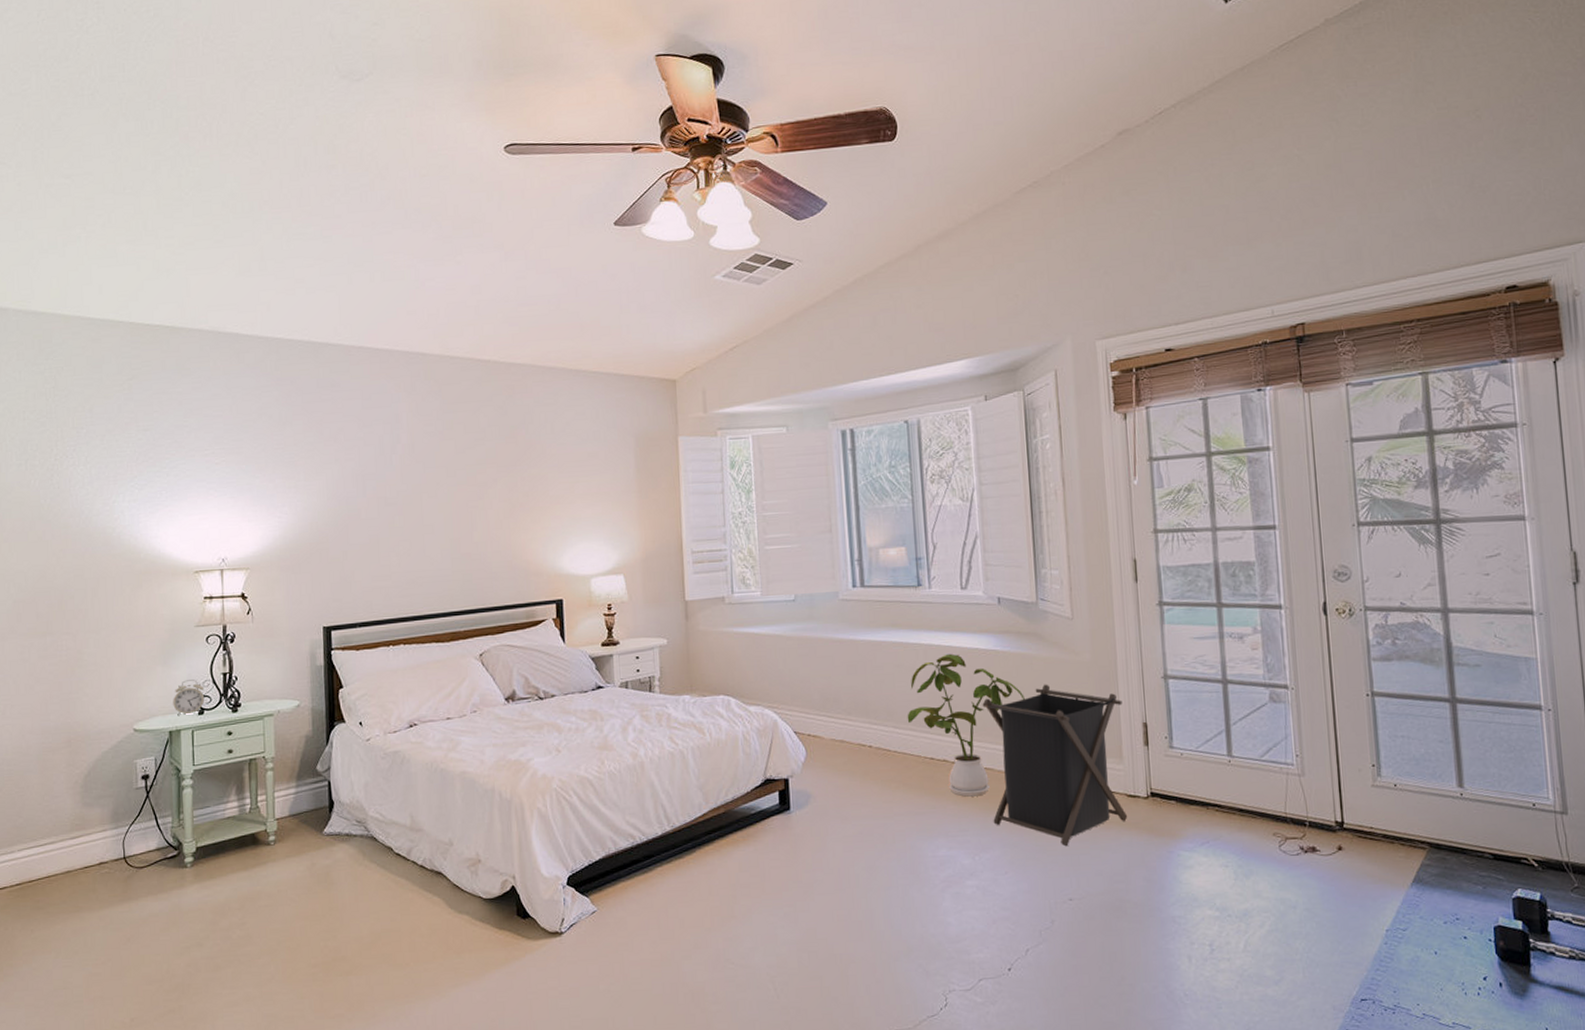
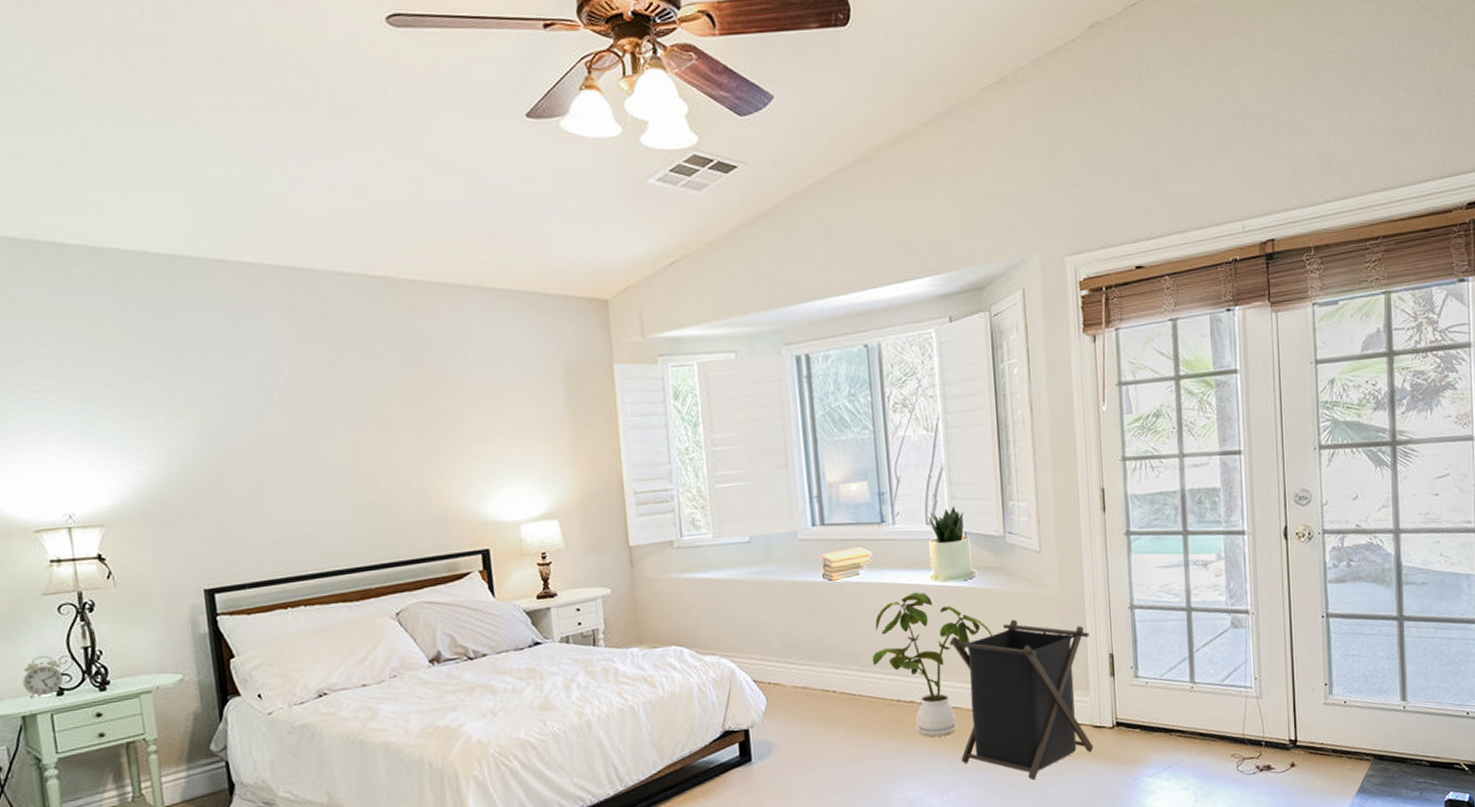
books: none [860,609,908,641] -> present [821,547,871,582]
planter: none [963,573,1010,646] -> present [928,506,977,584]

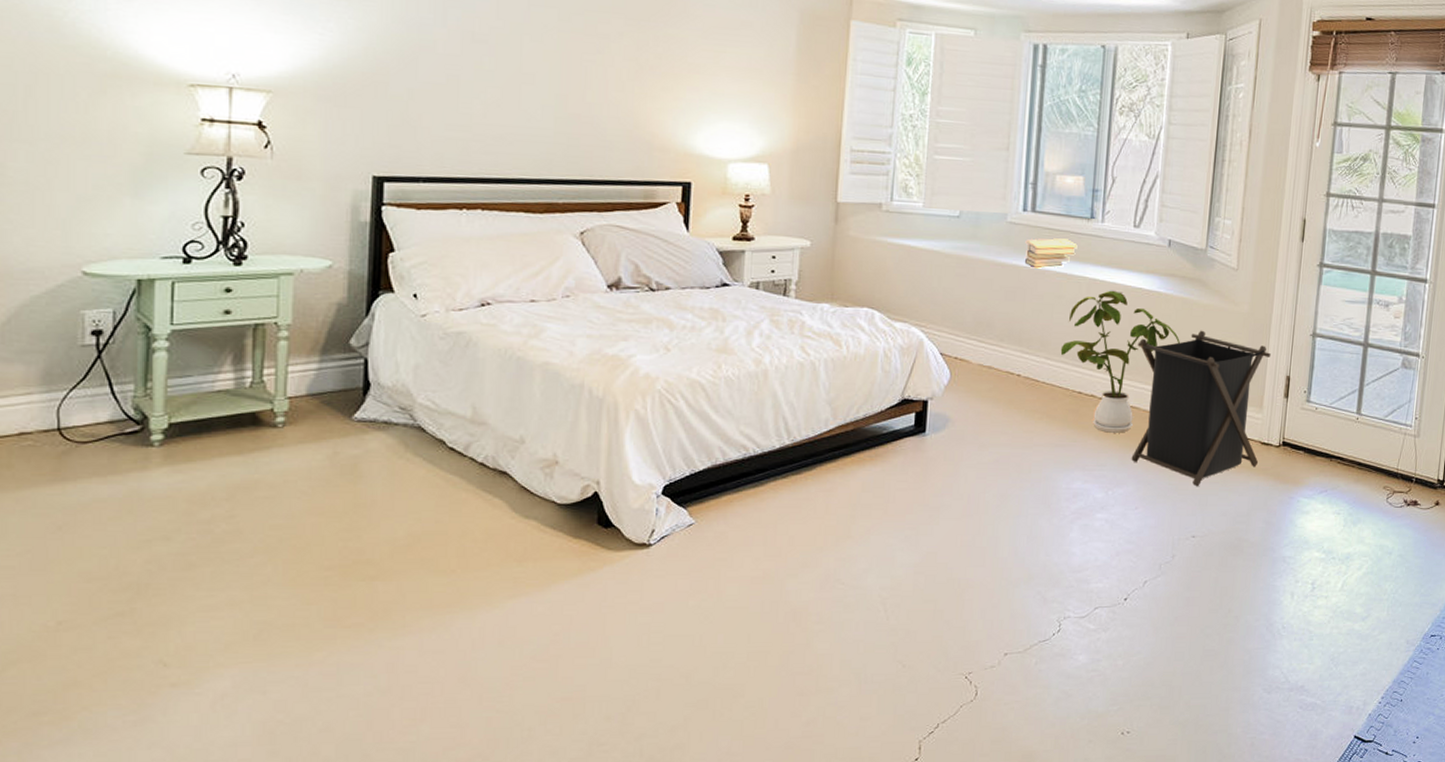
alarm clock: present [22,656,64,698] -> none [145,219,194,262]
planter: present [928,506,977,584] -> none [1128,214,1174,287]

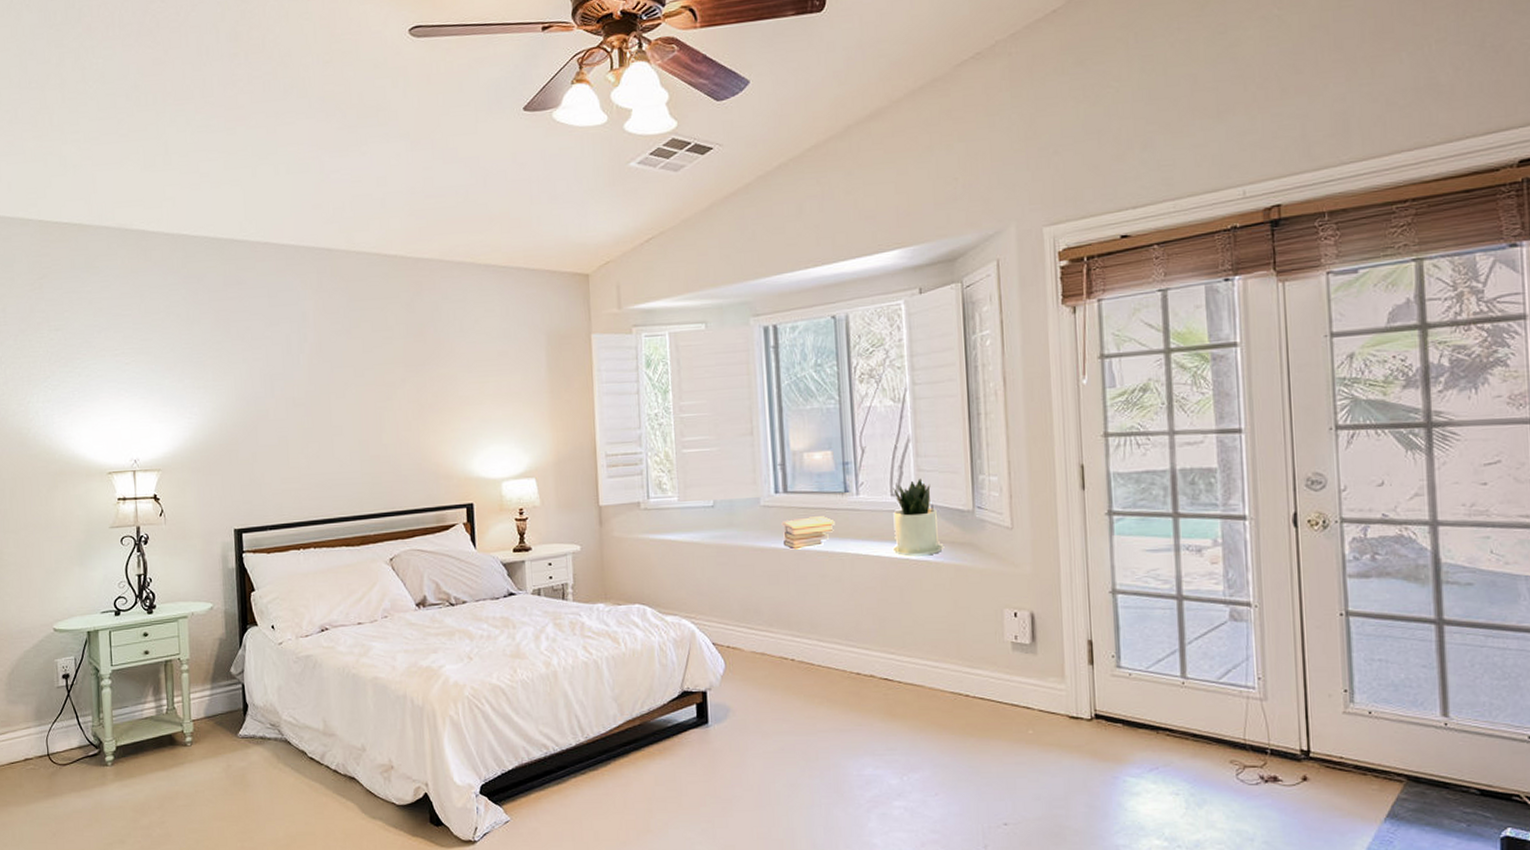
house plant: present [1060,290,1180,433] -> none [832,564,959,714]
planter: none [1128,214,1174,287] -> present [892,478,943,557]
laundry basket: present [1131,330,1271,487] -> none [912,597,1068,769]

